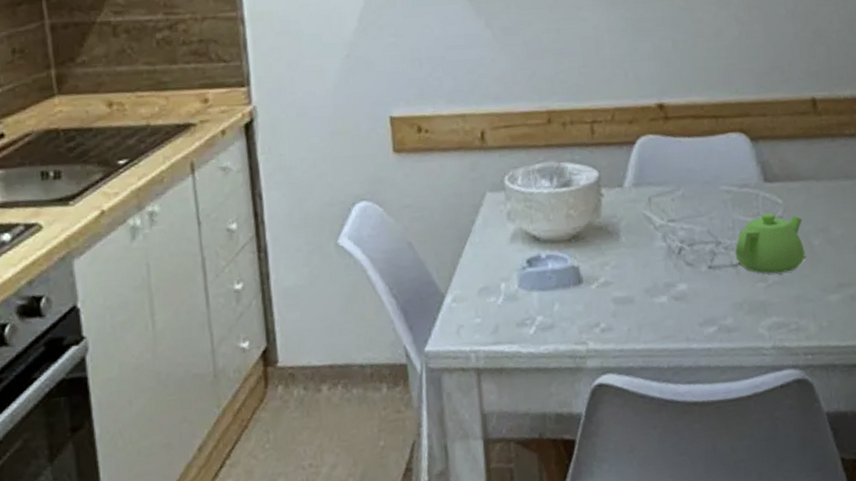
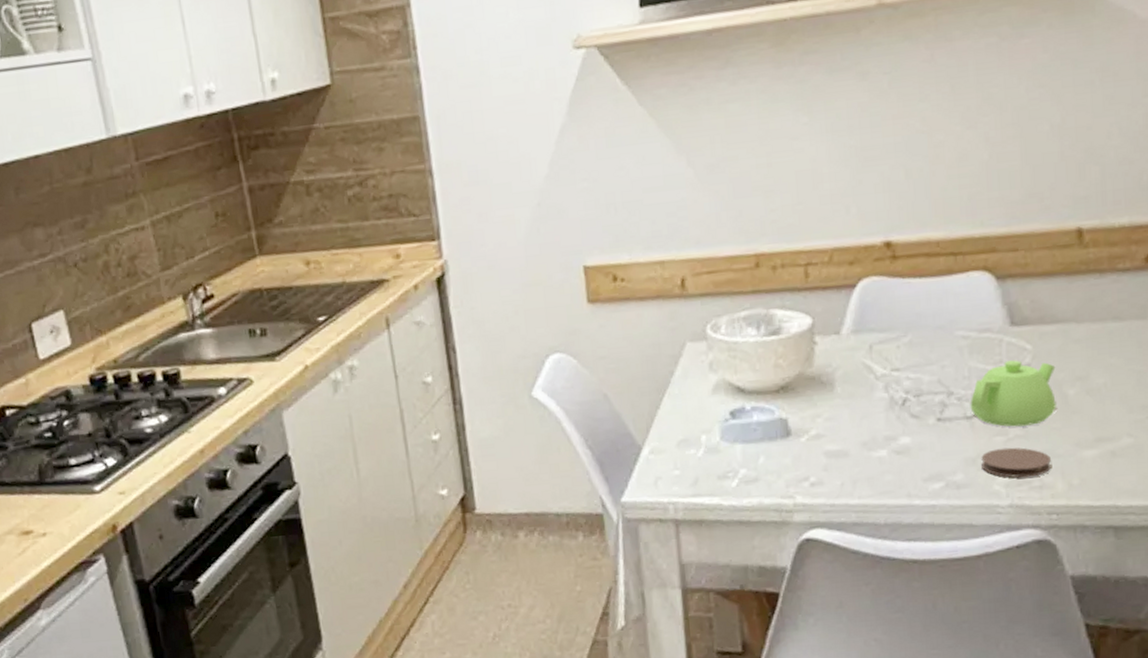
coaster: none [747,293,805,321] -> present [981,447,1051,478]

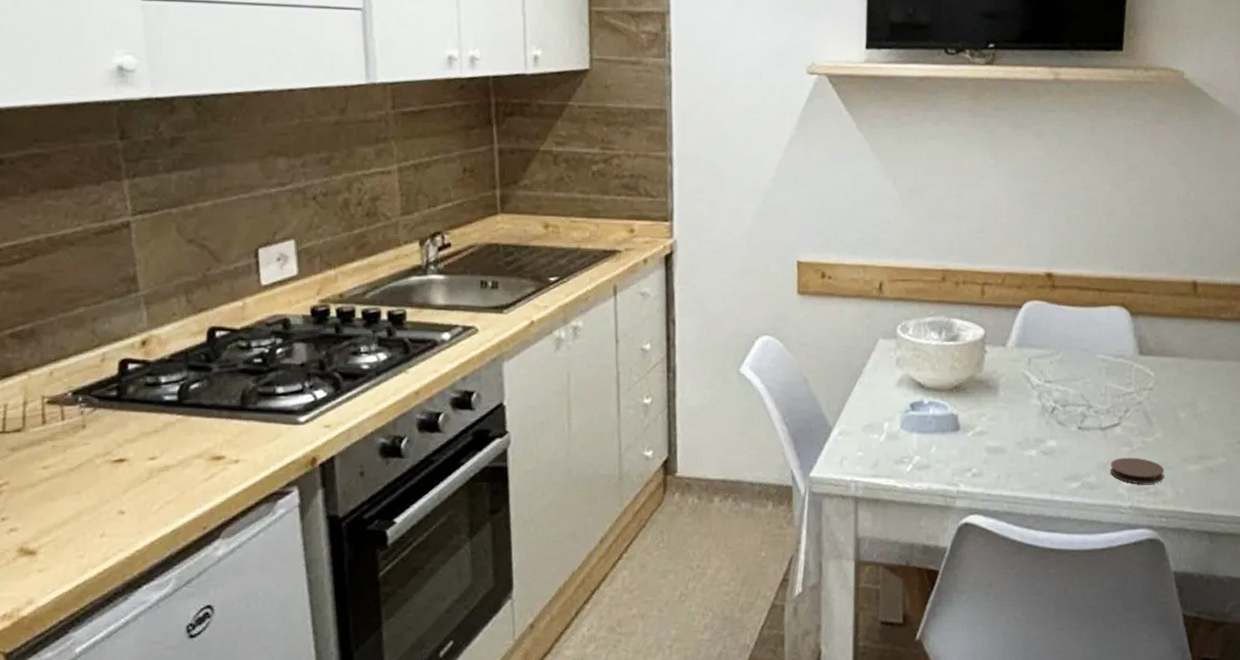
teapot: present [970,360,1056,427] -> none [1104,384,1171,440]

